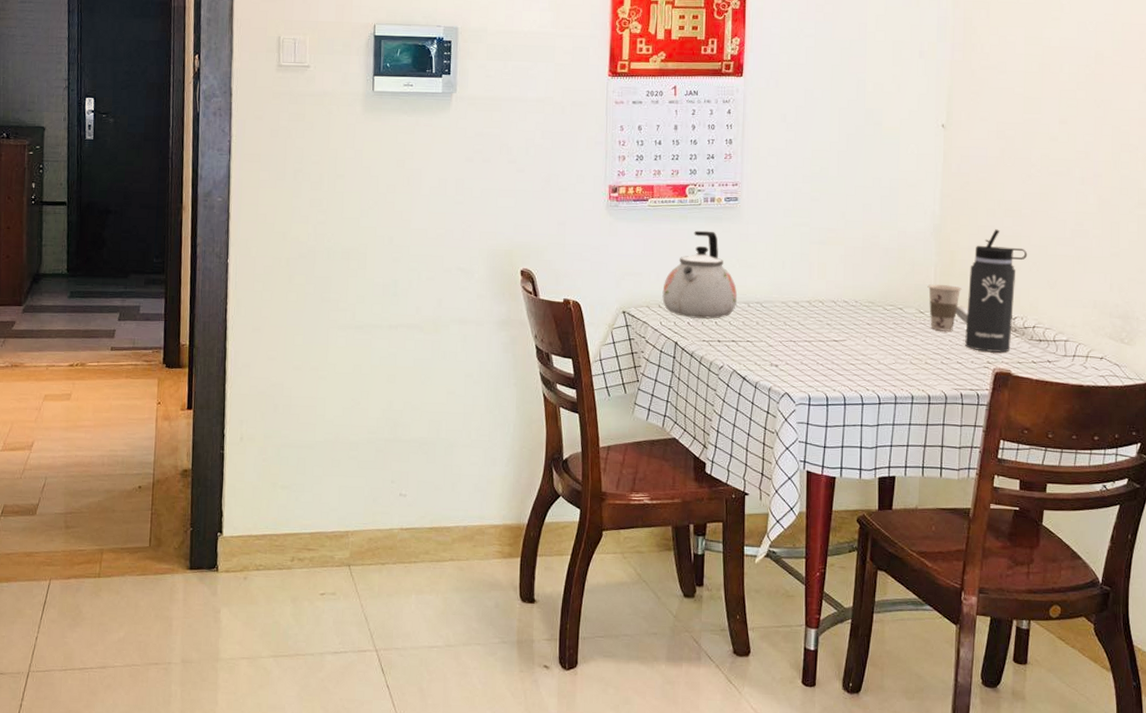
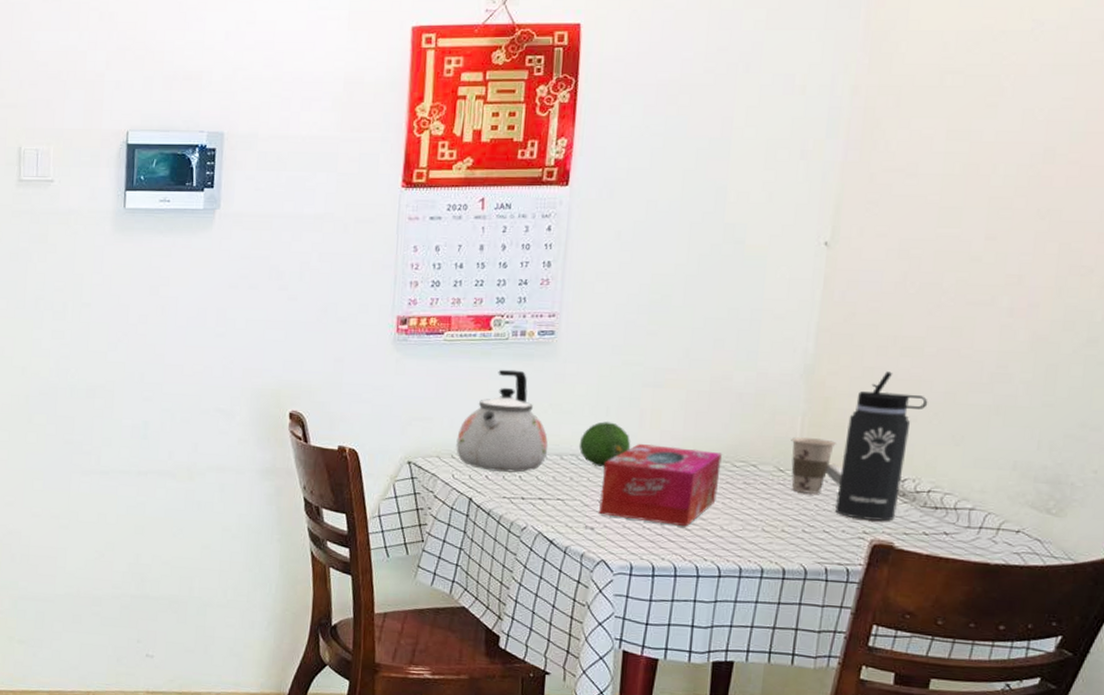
fruit: none [762,274,804,313] -> present [578,421,631,468]
tissue box: none [781,291,875,362] -> present [599,443,722,527]

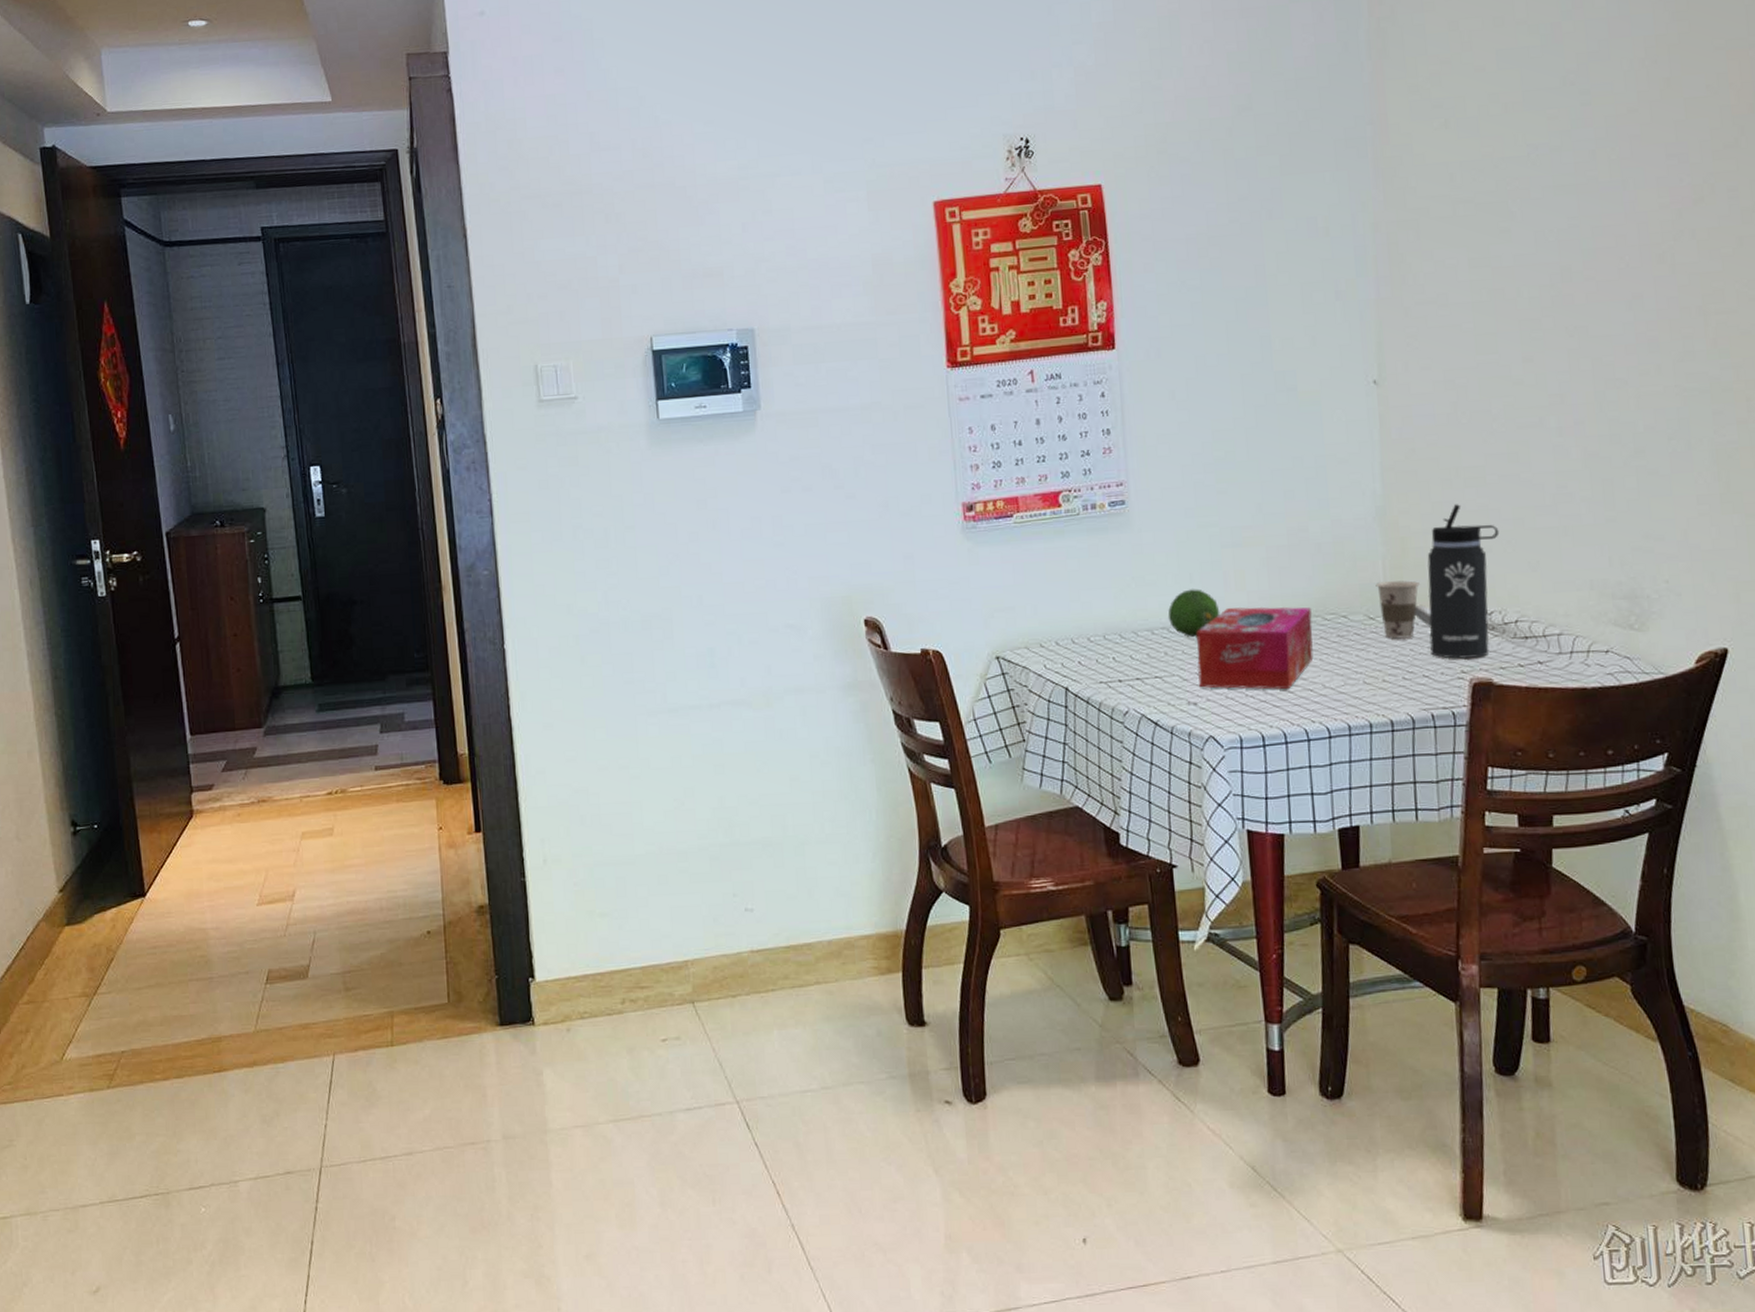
kettle: present [456,369,548,473] -> none [1042,545,1138,657]

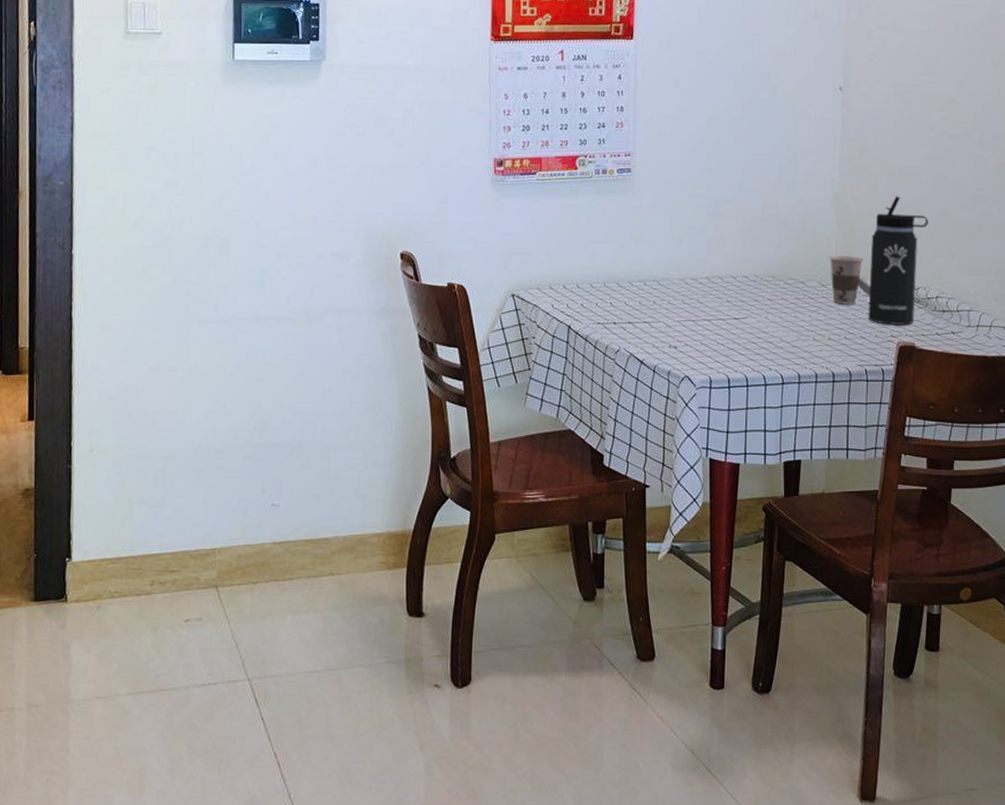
fruit: present [1167,589,1220,638] -> none [658,249,702,291]
tissue box: present [1196,606,1314,690] -> none [680,267,776,341]

